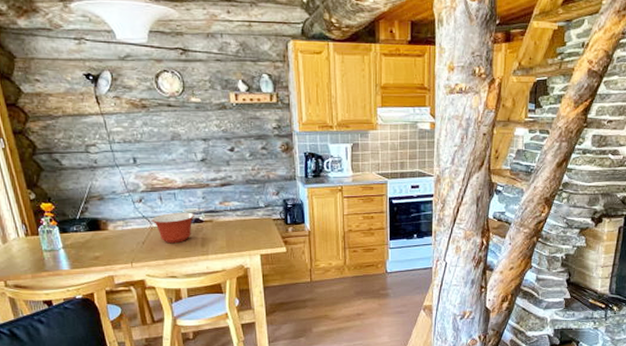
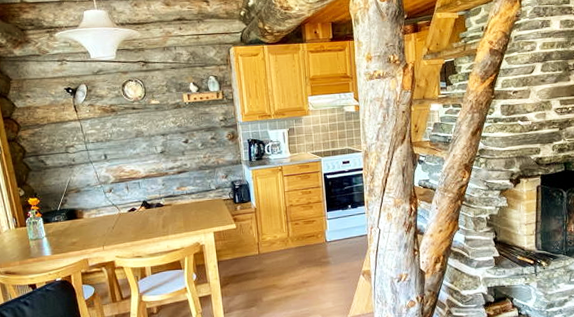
mixing bowl: present [152,212,194,244] -> none [120,198,156,227]

